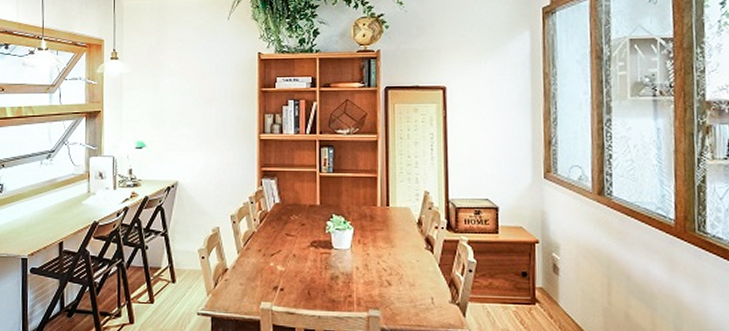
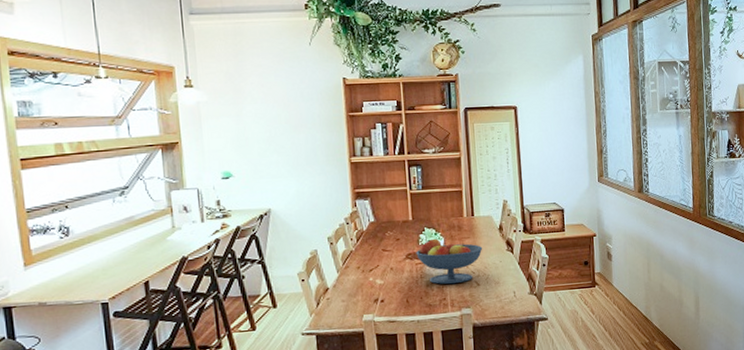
fruit bowl: none [322,227,398,280] -> present [416,238,483,284]

